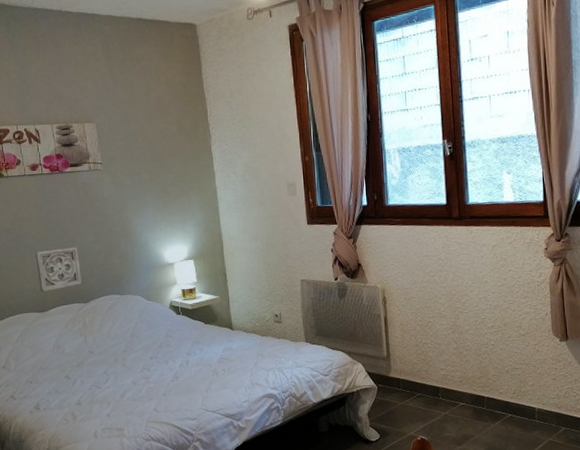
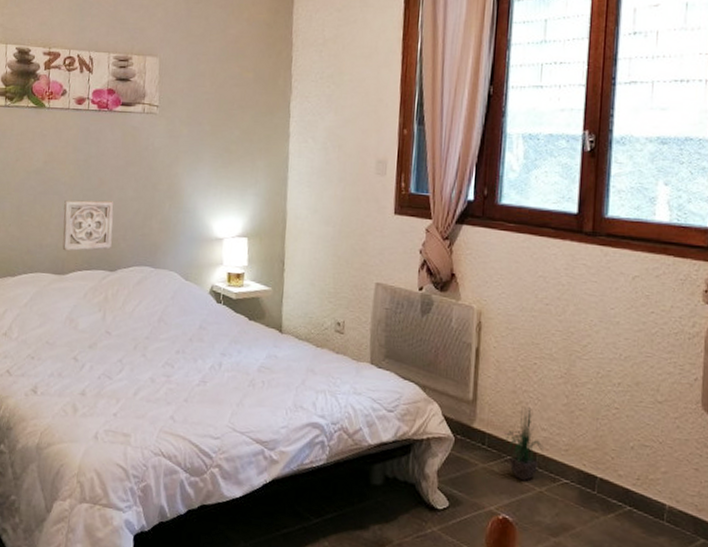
potted plant: none [414,355,445,410] -> present [504,407,545,482]

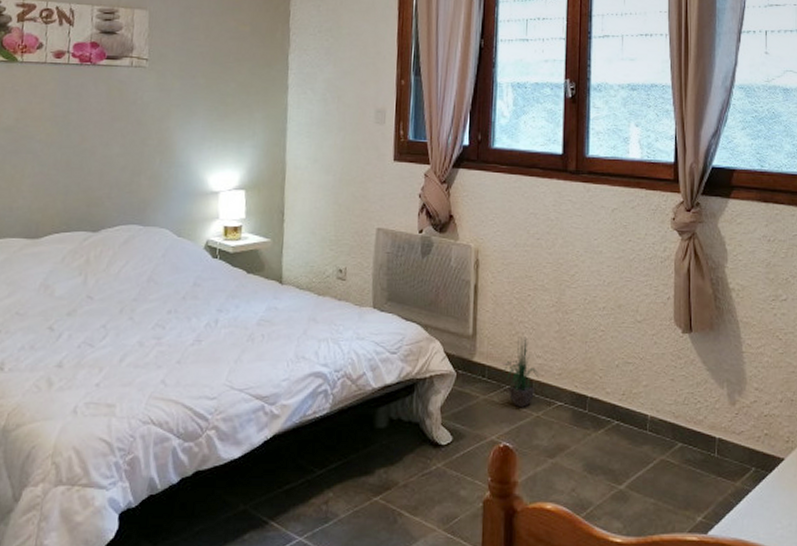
wall ornament: present [62,200,114,251] -> none [36,158,98,213]

